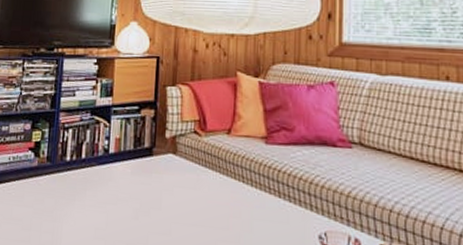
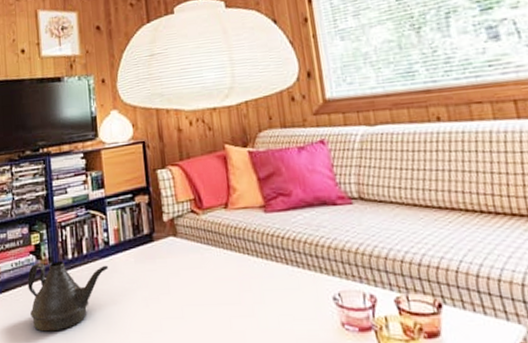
teapot: none [20,159,105,230] -> present [27,261,109,332]

